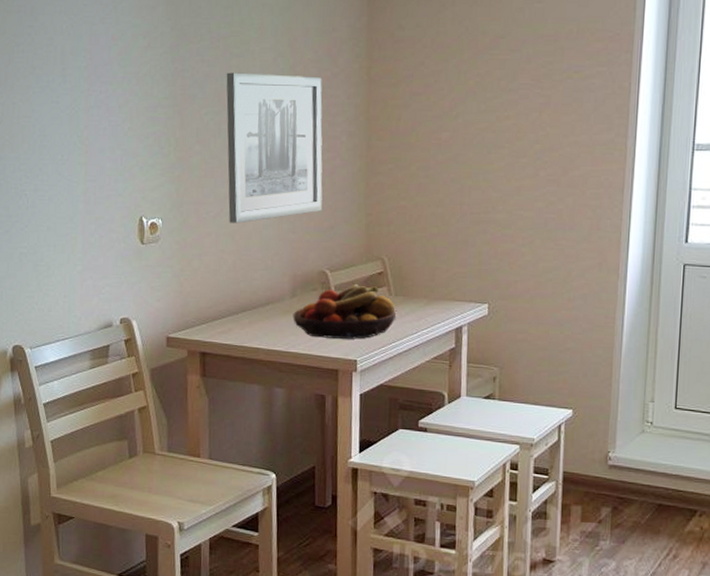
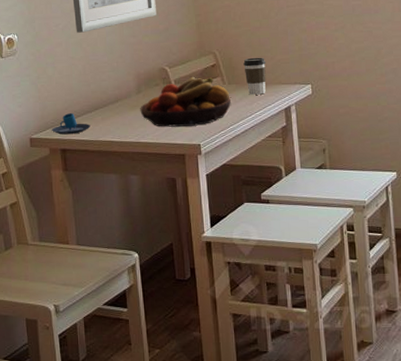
mug: none [191,313,236,337] -> present [51,113,91,135]
coffee cup: none [414,268,441,311] -> present [243,57,266,95]

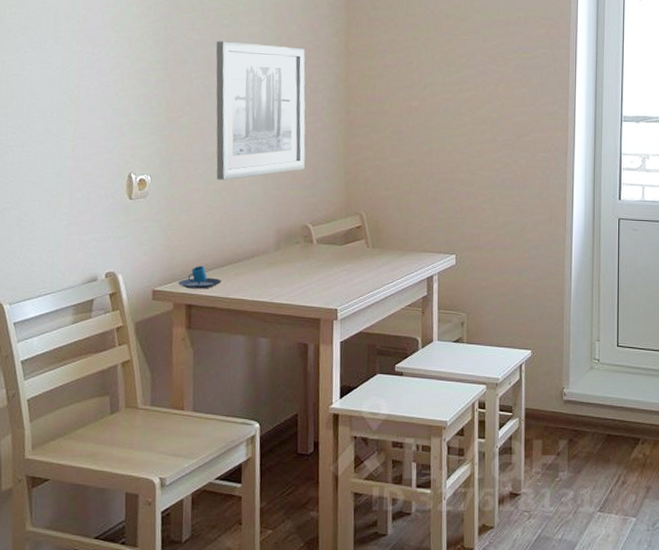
fruit bowl: present [140,76,231,127] -> none [277,236,373,289]
coffee cup: present [243,57,266,95] -> none [389,222,413,261]

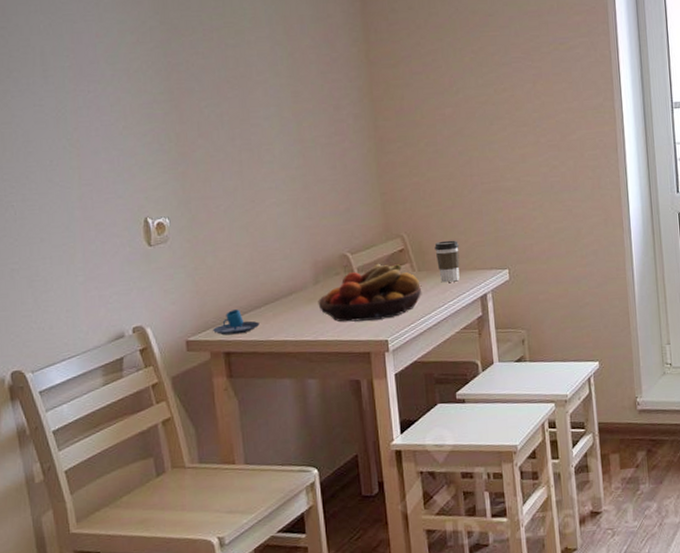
wall art: present [216,41,306,180] -> none [223,62,336,215]
fruit bowl: none [277,236,373,289] -> present [318,263,421,322]
coffee cup: none [389,222,413,261] -> present [434,240,460,283]

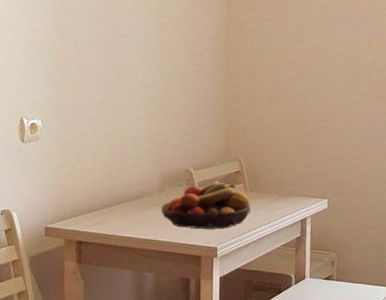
mug: present [212,309,260,336] -> none [68,205,109,227]
coffee cup: present [434,240,460,283] -> none [266,168,288,205]

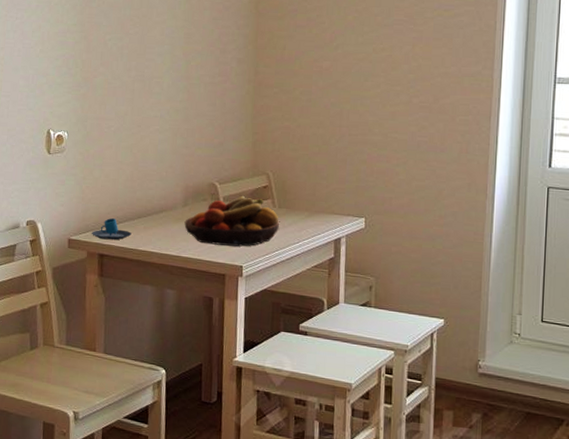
mug: none [68,205,109,227] -> present [91,218,132,240]

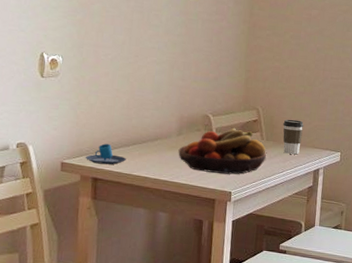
coffee cup: none [297,183,321,223] -> present [283,119,304,155]

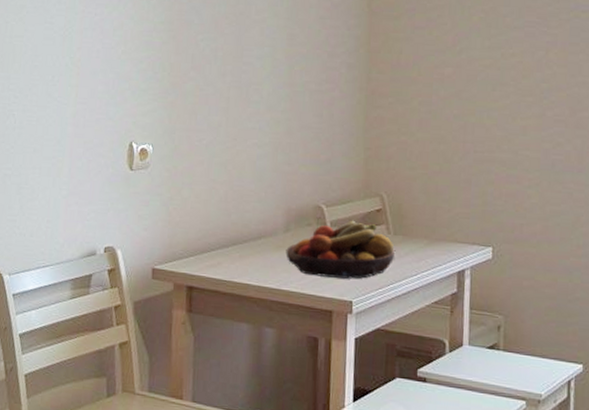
mug: present [85,144,126,165] -> none [178,245,225,271]
coffee cup: present [283,119,304,155] -> none [414,206,442,252]

